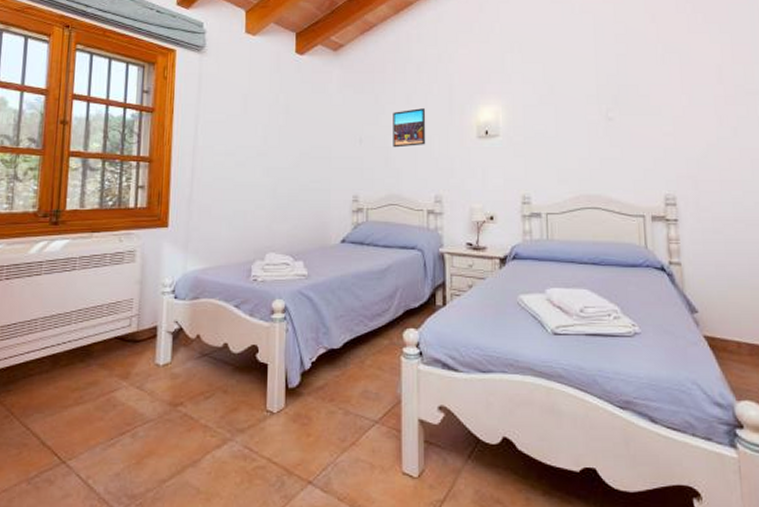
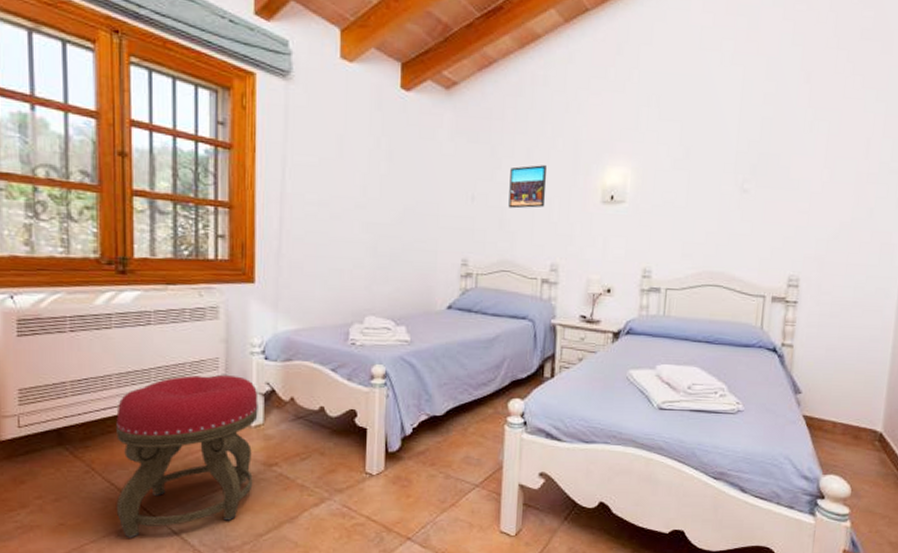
stool: none [29,315,167,486] -> present [116,375,258,538]

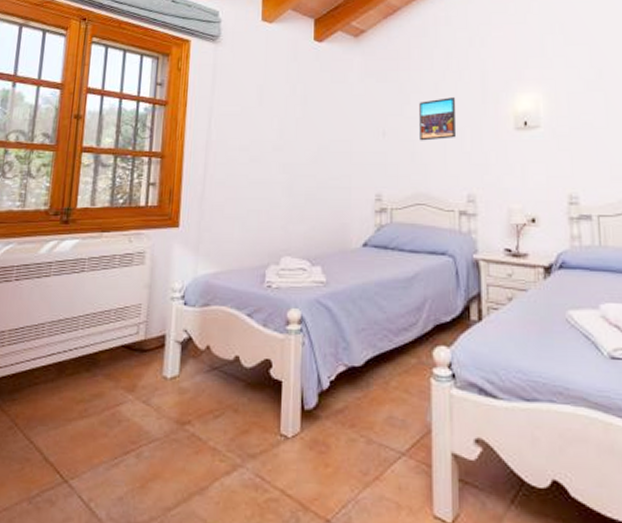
stool: present [116,375,258,538] -> none [31,322,176,507]

